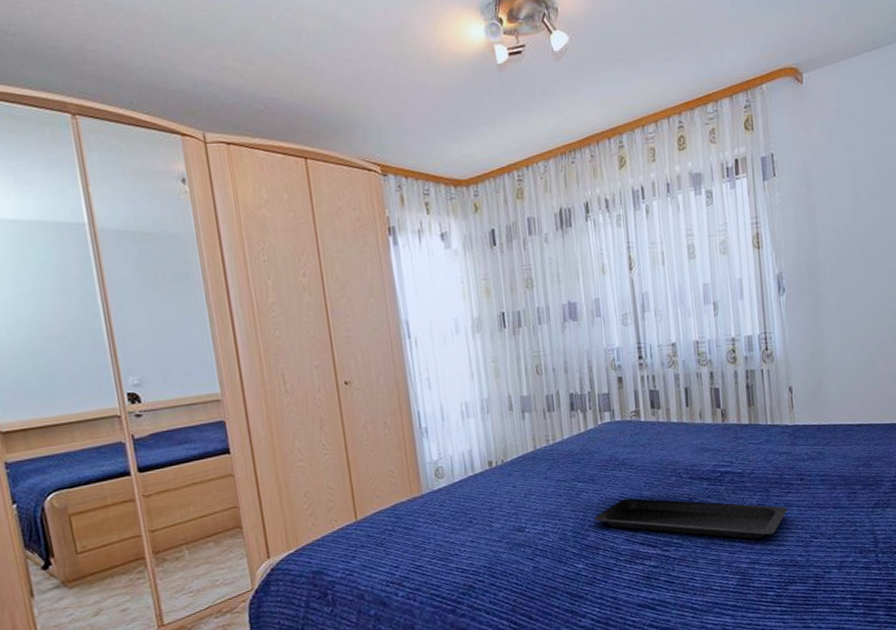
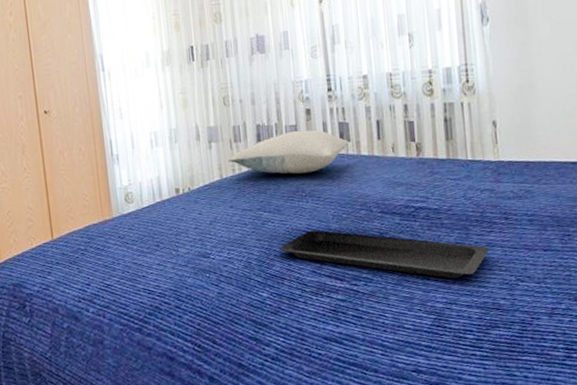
pillow: none [541,398,659,443] -> present [228,130,348,174]

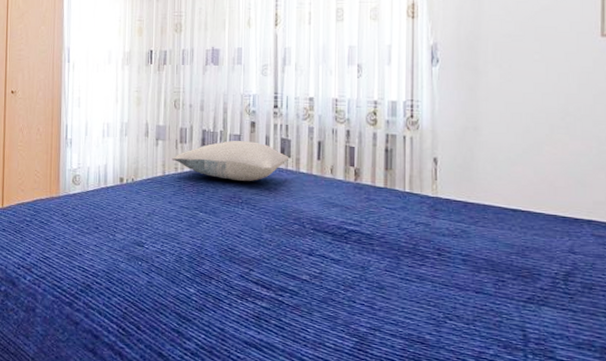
serving tray: present [278,230,490,279] -> none [210,236,419,306]

